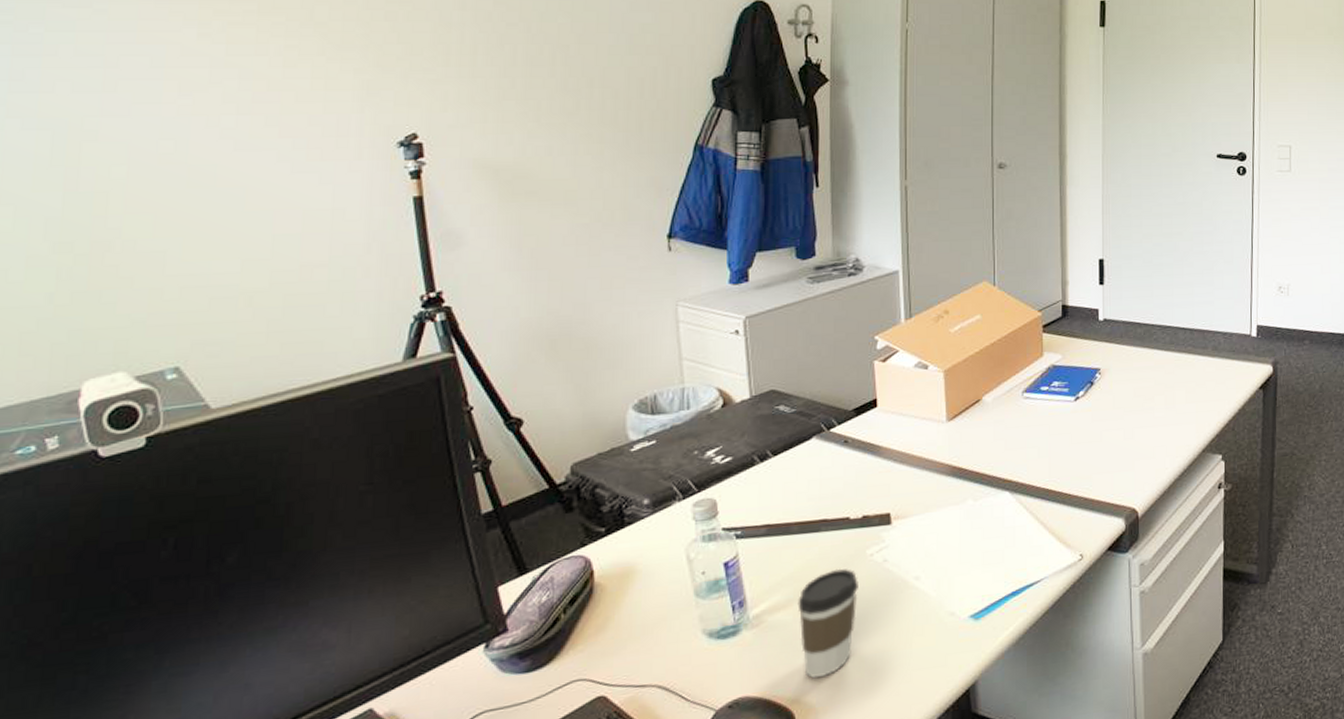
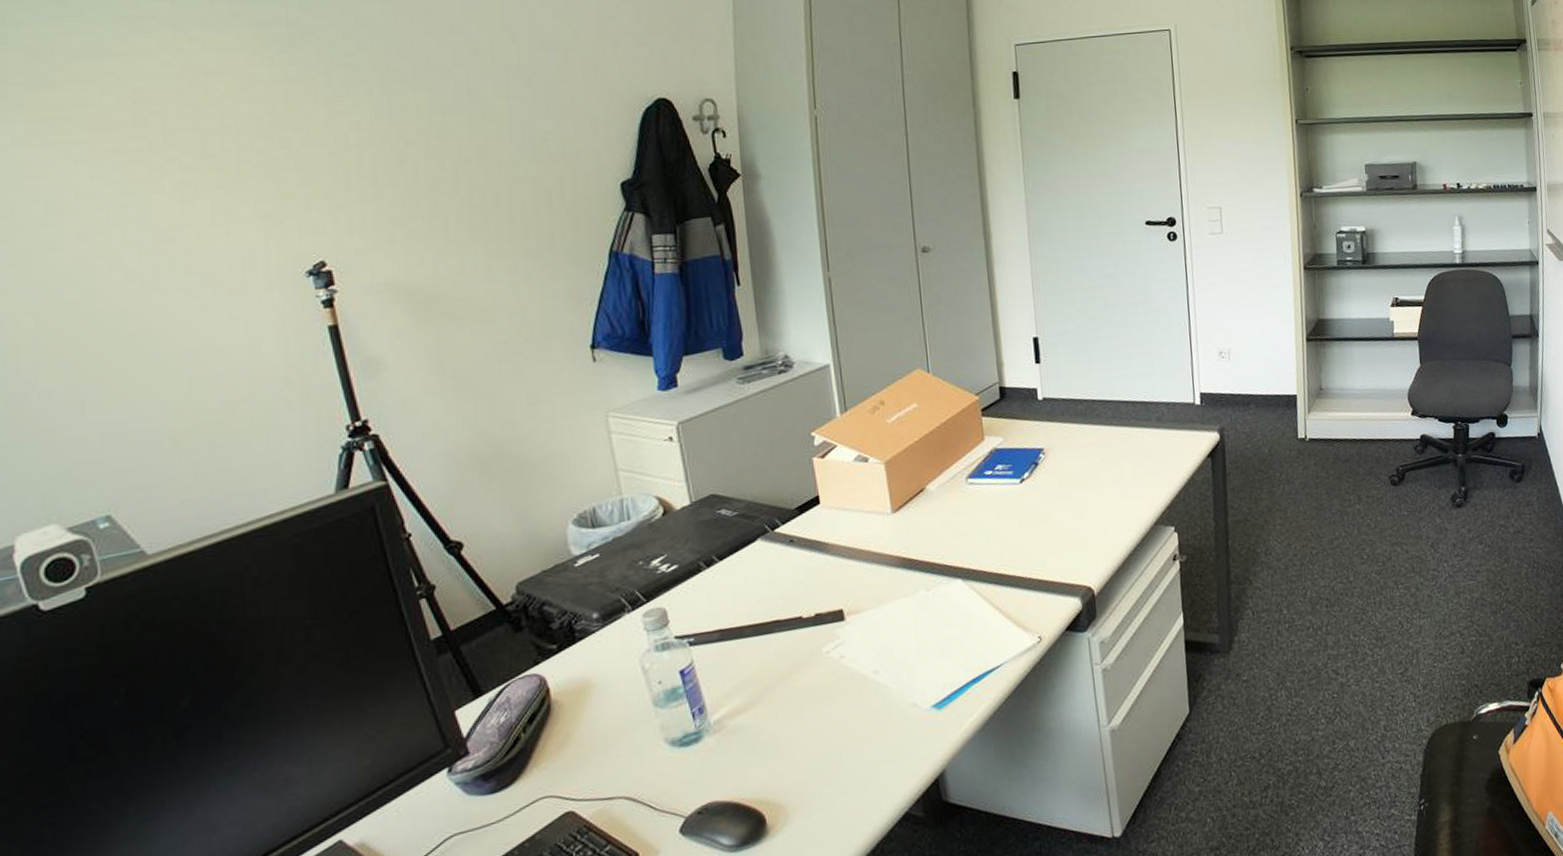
coffee cup: present [798,568,858,678] -> none [757,668,818,779]

